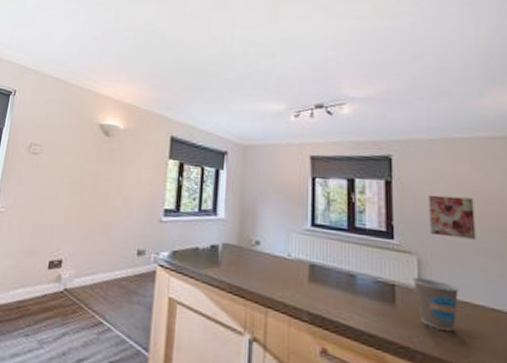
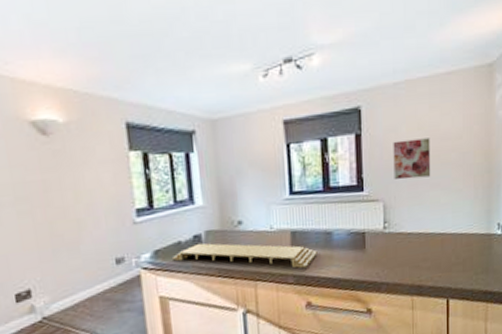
cutting board: none [187,253,338,309] -> present [171,243,318,269]
coffee cup: present [412,278,460,332] -> none [379,220,416,261]

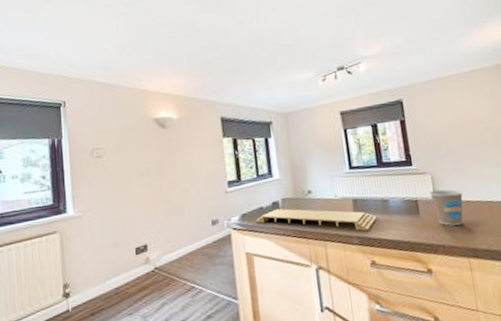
coffee cup: none [379,220,416,261] -> present [429,189,463,226]
wall art: present [393,138,431,179] -> none [433,121,471,156]

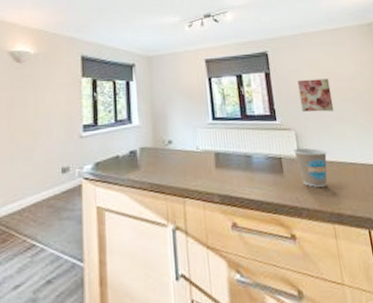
cutting board: present [255,208,377,231] -> none [110,158,240,189]
wall art: none [433,121,471,156] -> present [297,78,334,112]

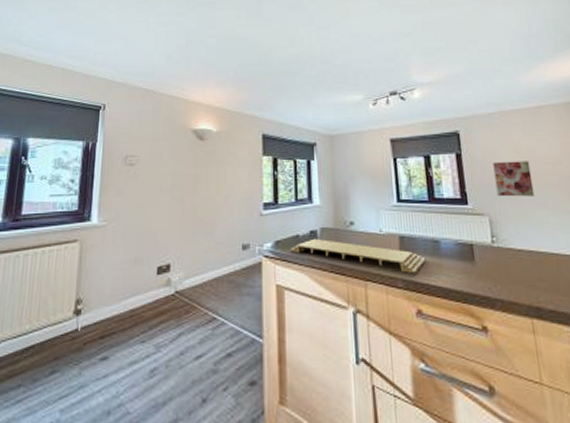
cutting board: none [110,158,240,189] -> present [289,238,426,274]
coffee cup: present [293,148,327,188] -> none [487,236,526,279]

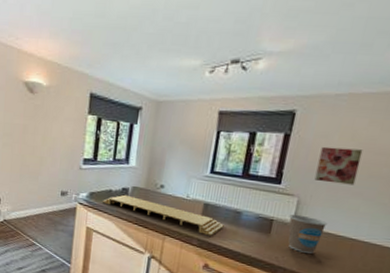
coffee cup: none [487,236,526,279] -> present [288,215,328,255]

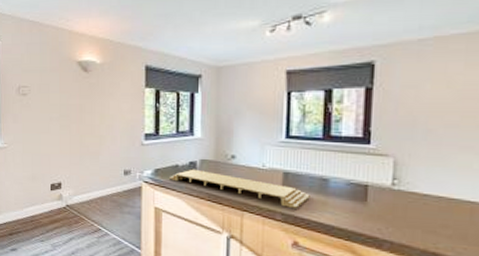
coffee cup: present [288,215,328,255] -> none [387,178,436,223]
wall art: present [314,146,363,185] -> none [410,97,464,139]

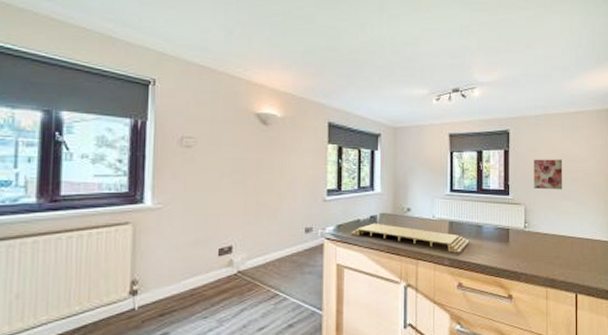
wall art: none [410,97,464,139] -> present [533,159,563,190]

